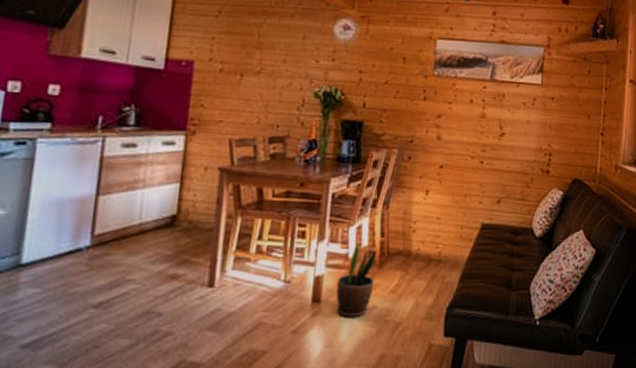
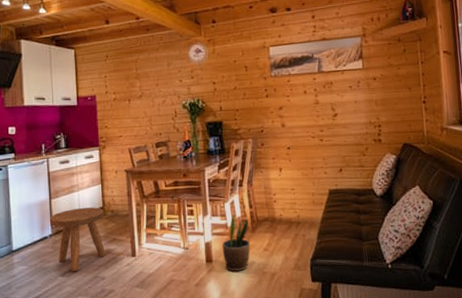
stool: none [89,212,177,301] -> present [49,207,106,271]

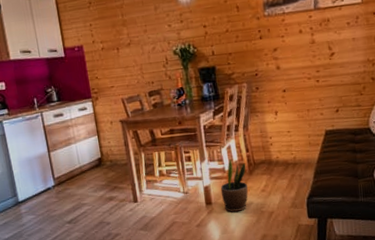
stool: present [49,207,106,271] -> none [50,158,109,218]

